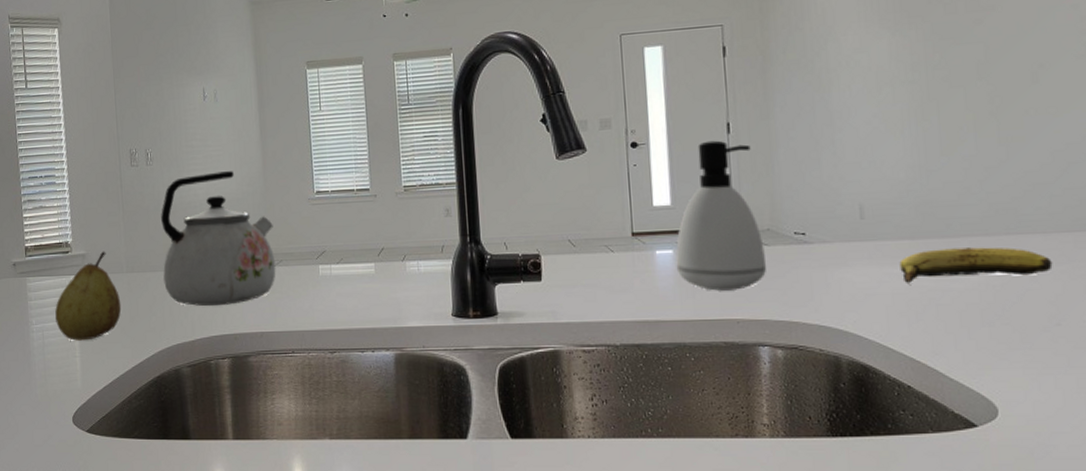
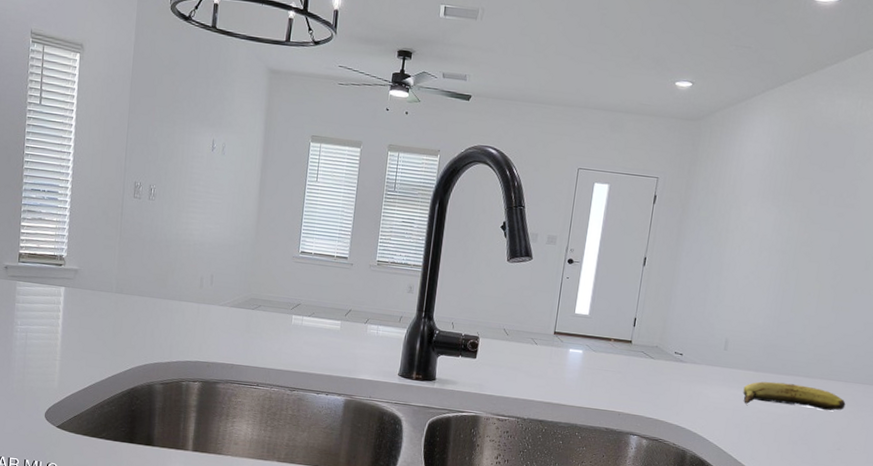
fruit: present [55,251,122,341] -> none [40,269,107,347]
kettle: present [161,171,276,307] -> none [149,216,258,337]
soap dispenser: present [676,140,766,291] -> none [582,269,658,390]

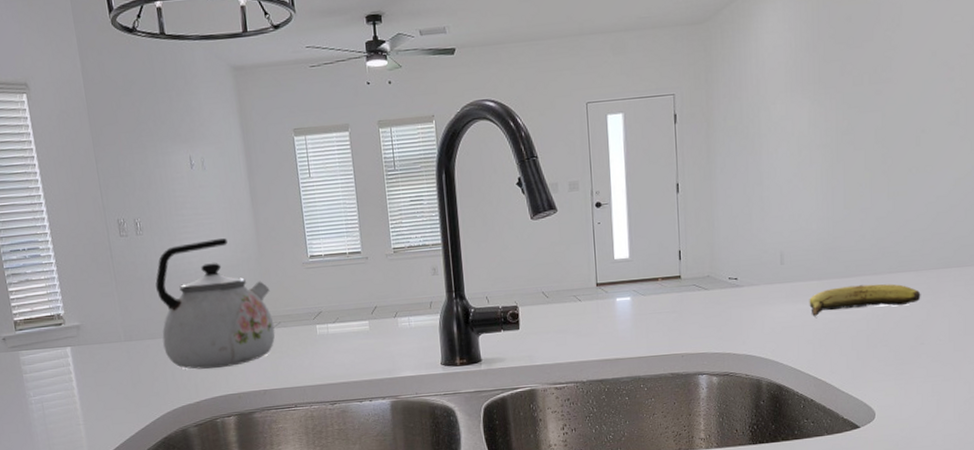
kettle: none [149,216,258,337] -> present [155,238,276,369]

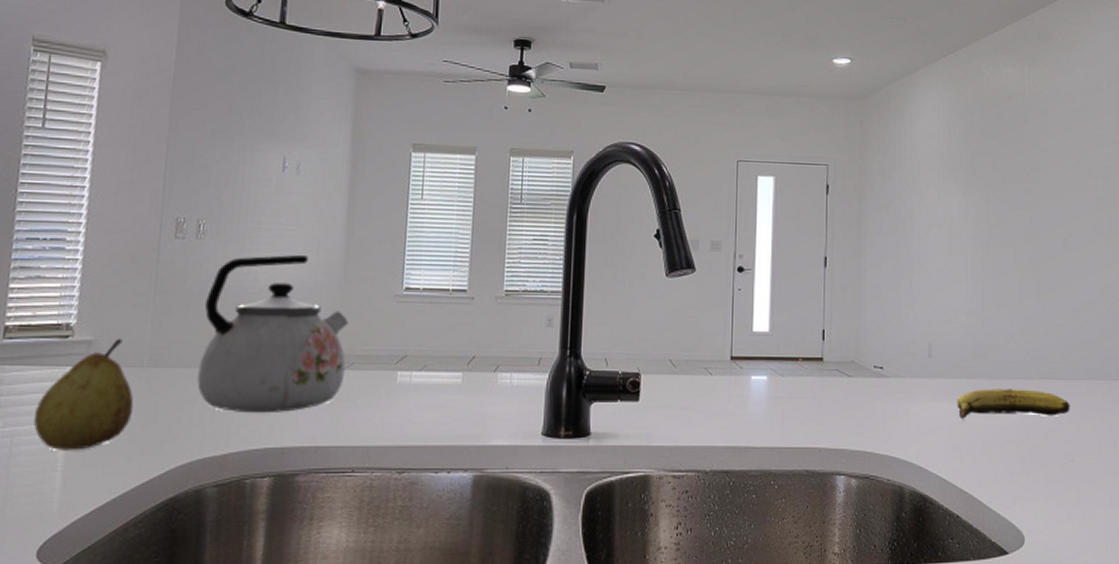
fruit: none [53,321,123,410] -> present [34,338,134,450]

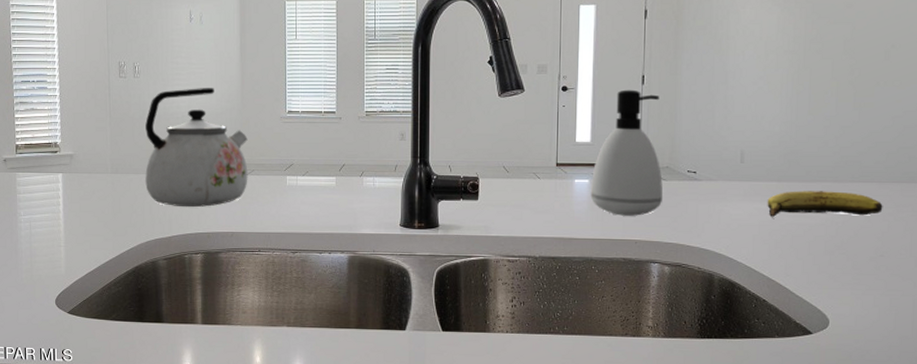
fruit: present [34,338,134,450] -> none [42,152,105,232]
soap dispenser: none [769,272,848,419] -> present [590,89,663,216]

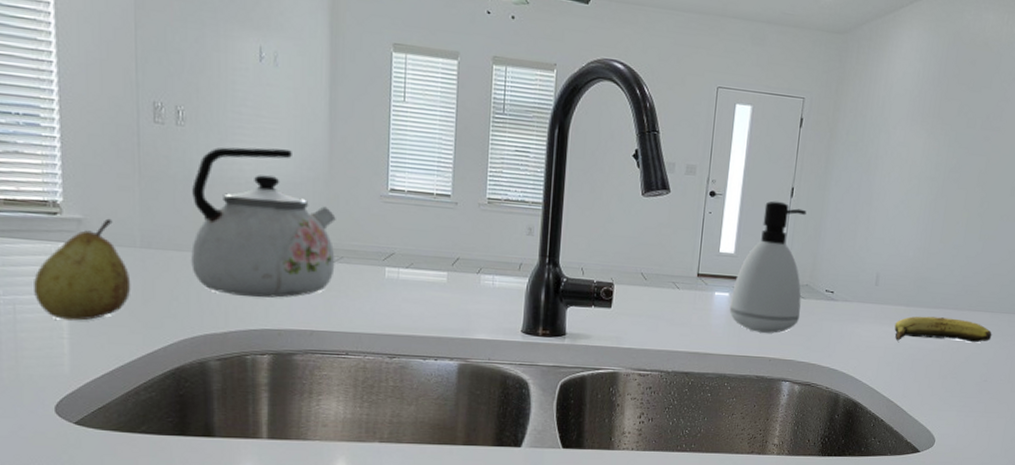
fruit: none [42,152,105,232] -> present [34,218,131,321]

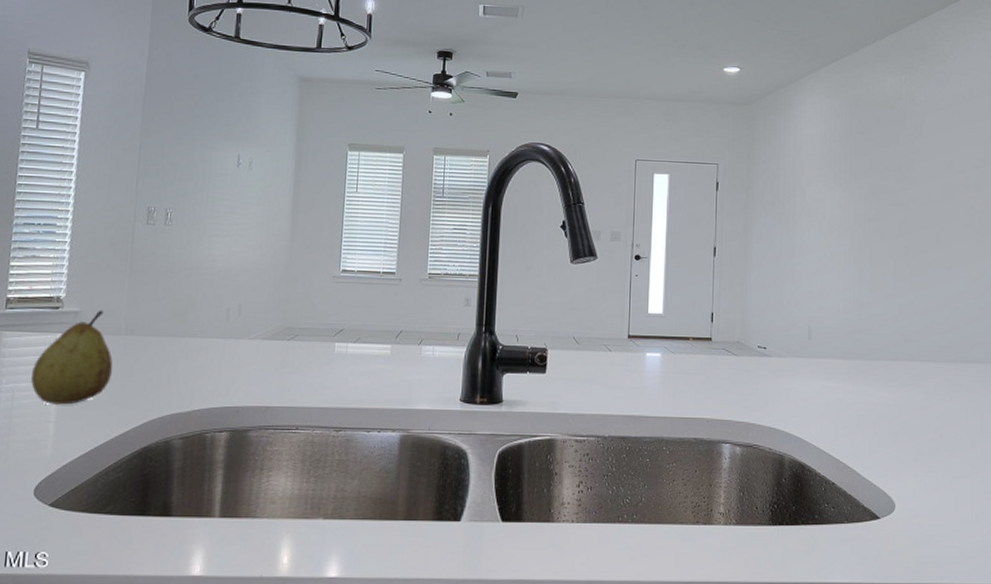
kettle: present [191,147,336,298] -> none [166,240,294,377]
soap dispenser: present [729,201,807,333] -> none [662,261,734,393]
banana: present [894,316,992,343] -> none [834,369,940,397]

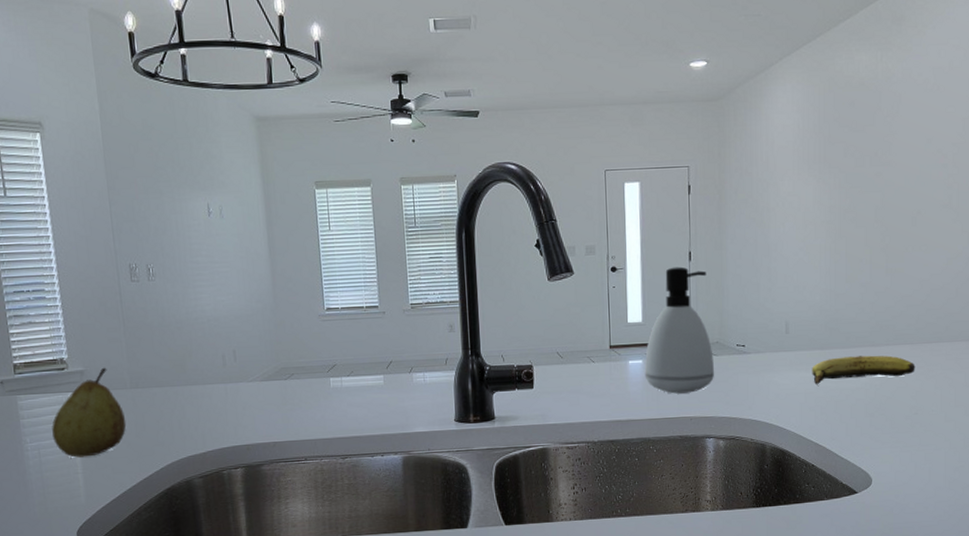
soap dispenser: none [662,261,734,393] -> present [644,266,714,394]
banana: none [834,369,940,397] -> present [812,355,915,385]

